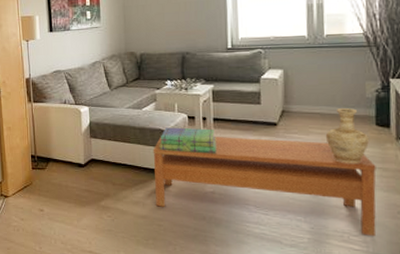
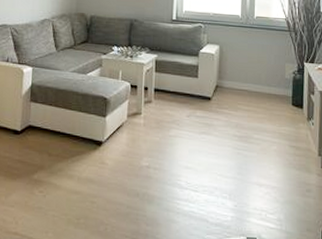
coffee table: present [153,137,376,236] -> none [91,105,291,214]
stack of books: present [160,127,217,154] -> none [101,95,155,126]
vase: present [325,108,369,164] -> none [251,87,286,142]

